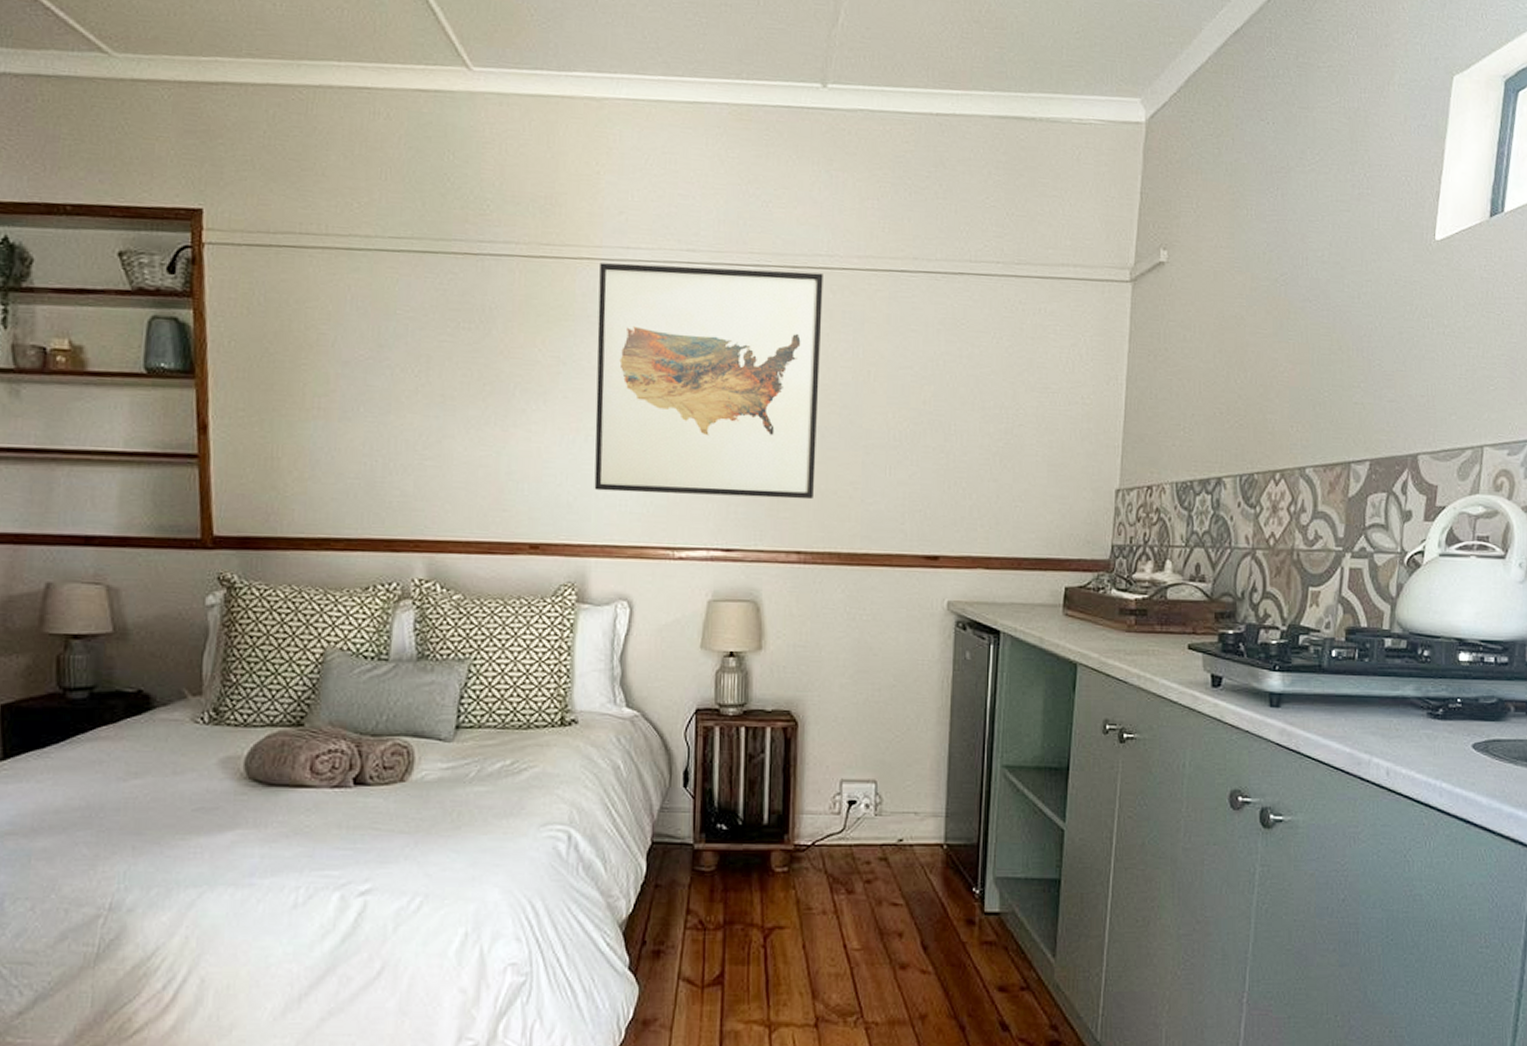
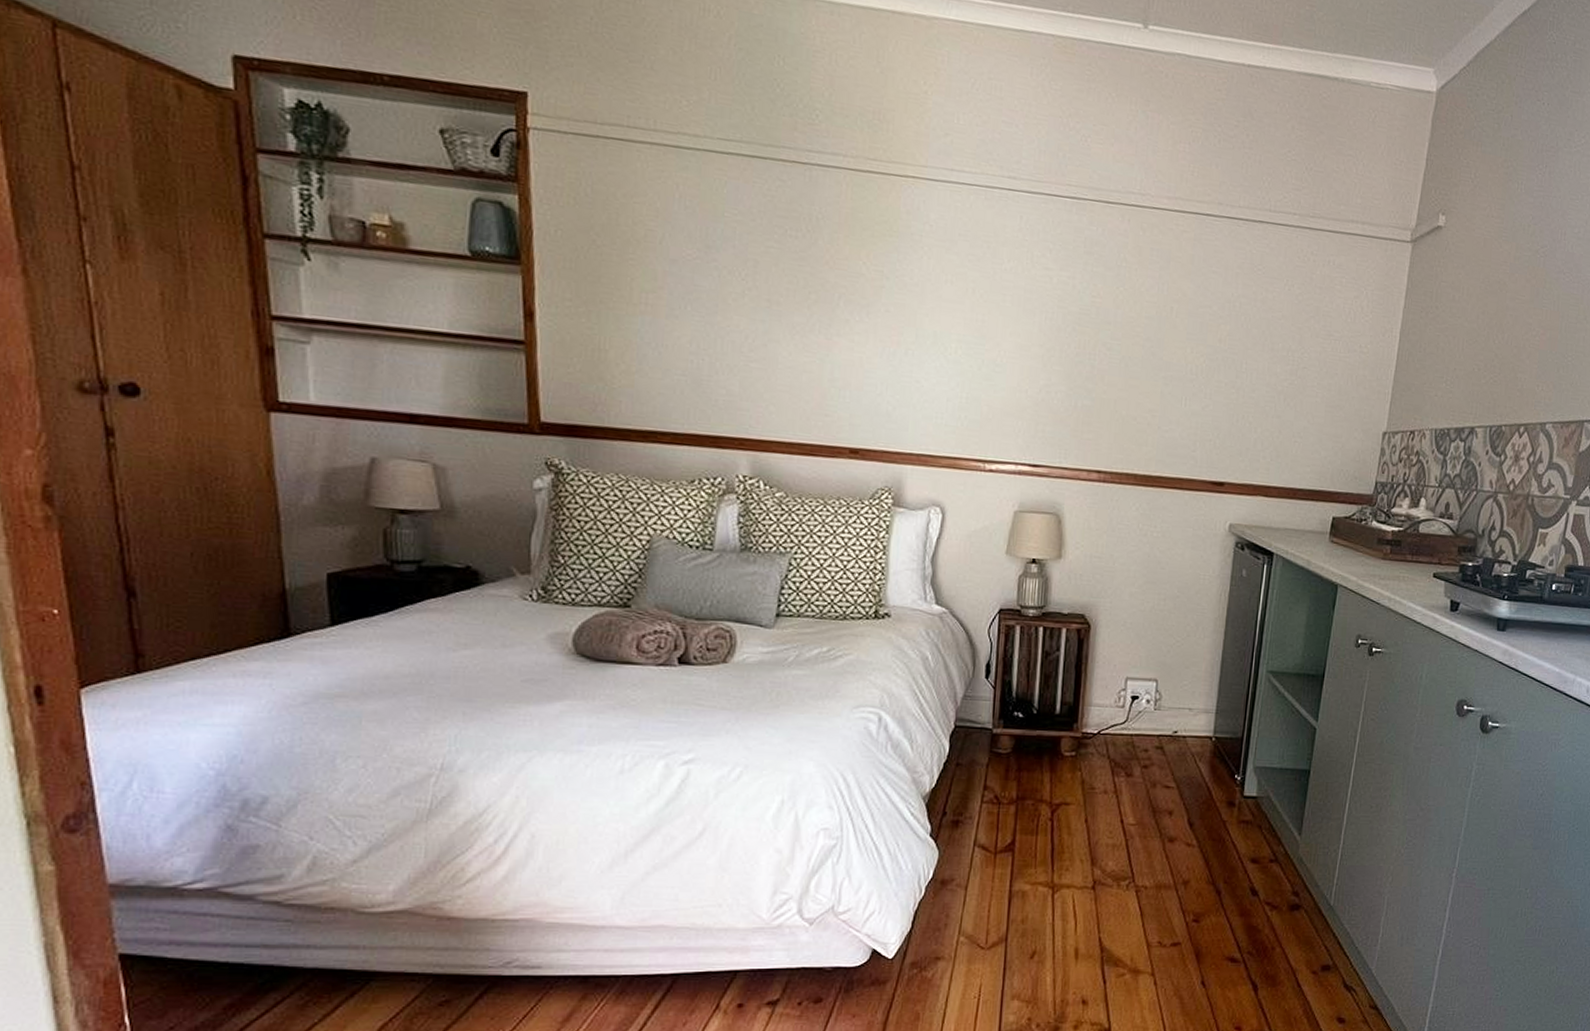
wall art: present [594,263,823,500] -> none [912,182,1135,424]

